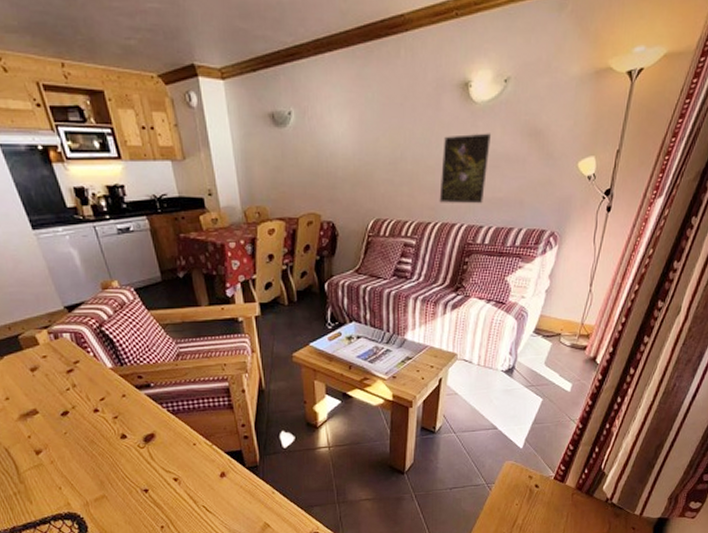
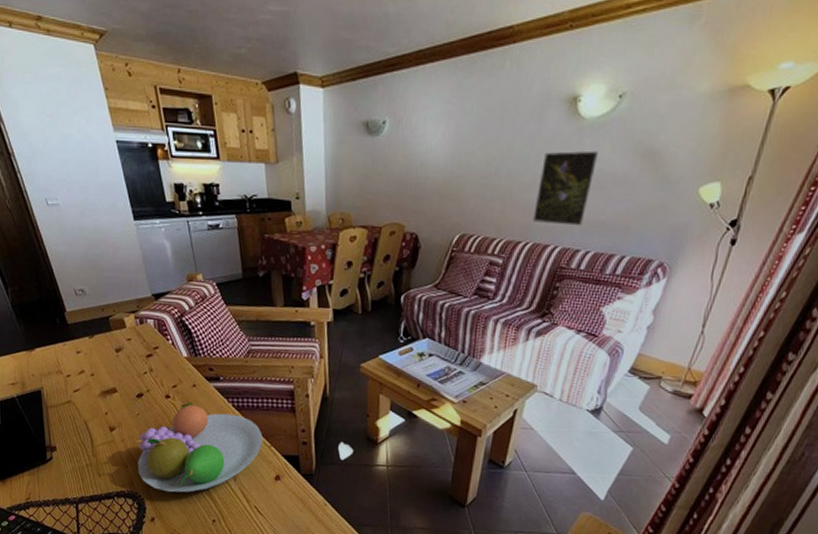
fruit bowl: none [67,412,203,507] -> present [136,402,263,493]

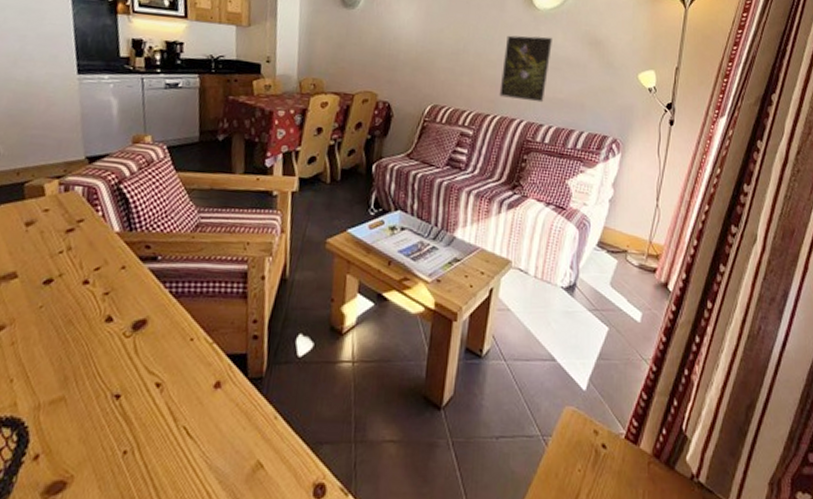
fruit bowl: present [136,402,263,493] -> none [26,288,204,415]

